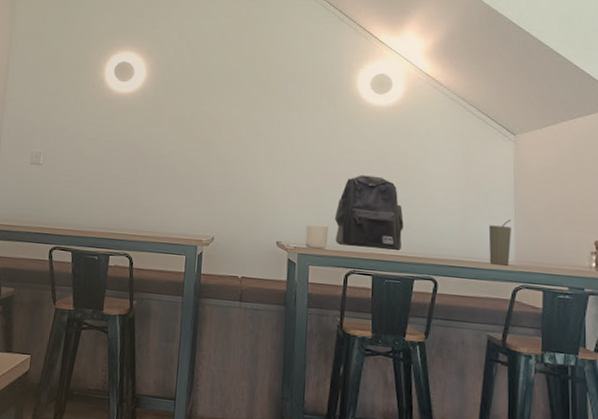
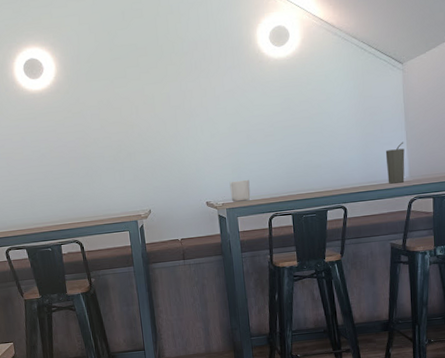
backpack: present [334,175,404,251] -> none [253,125,314,195]

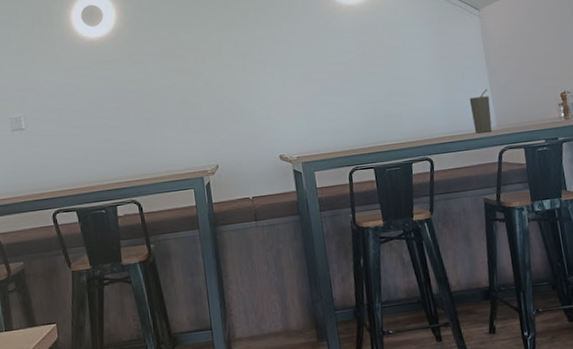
mug: present [229,179,251,202] -> none [304,130,328,155]

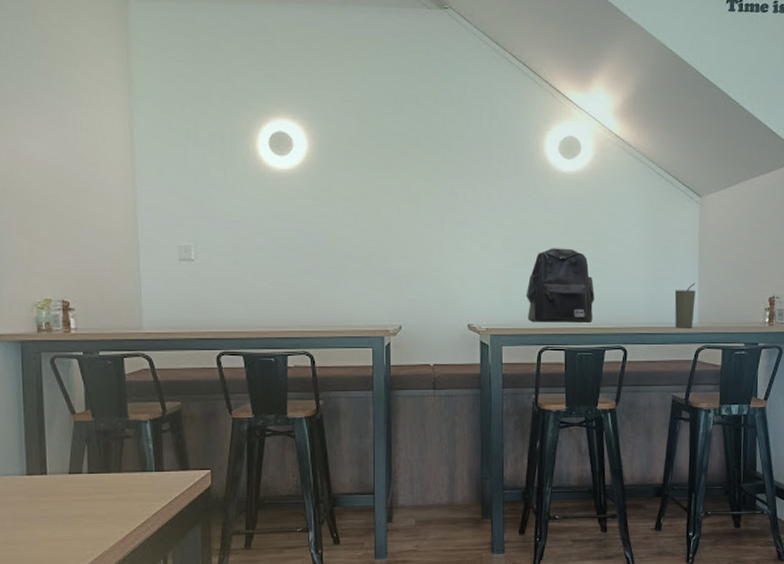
backpack: none [329,73,396,147] -> present [525,248,594,324]

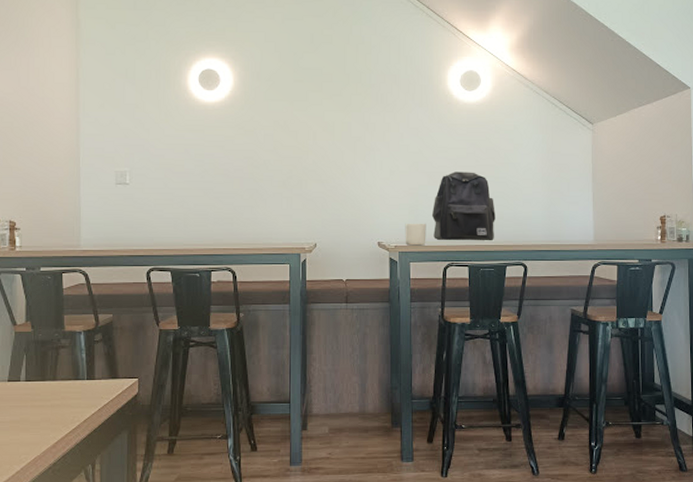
mug: none [497,303,520,328] -> present [405,223,426,246]
cup: present [674,282,696,329] -> none [571,203,590,247]

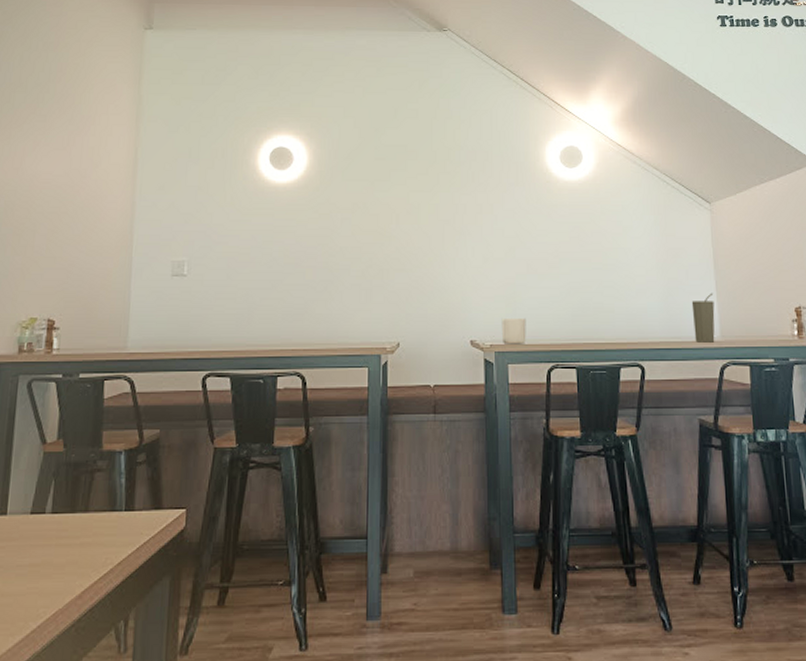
backpack: present [431,171,495,241] -> none [531,258,605,339]
cup: none [571,203,590,247] -> present [691,293,715,344]

